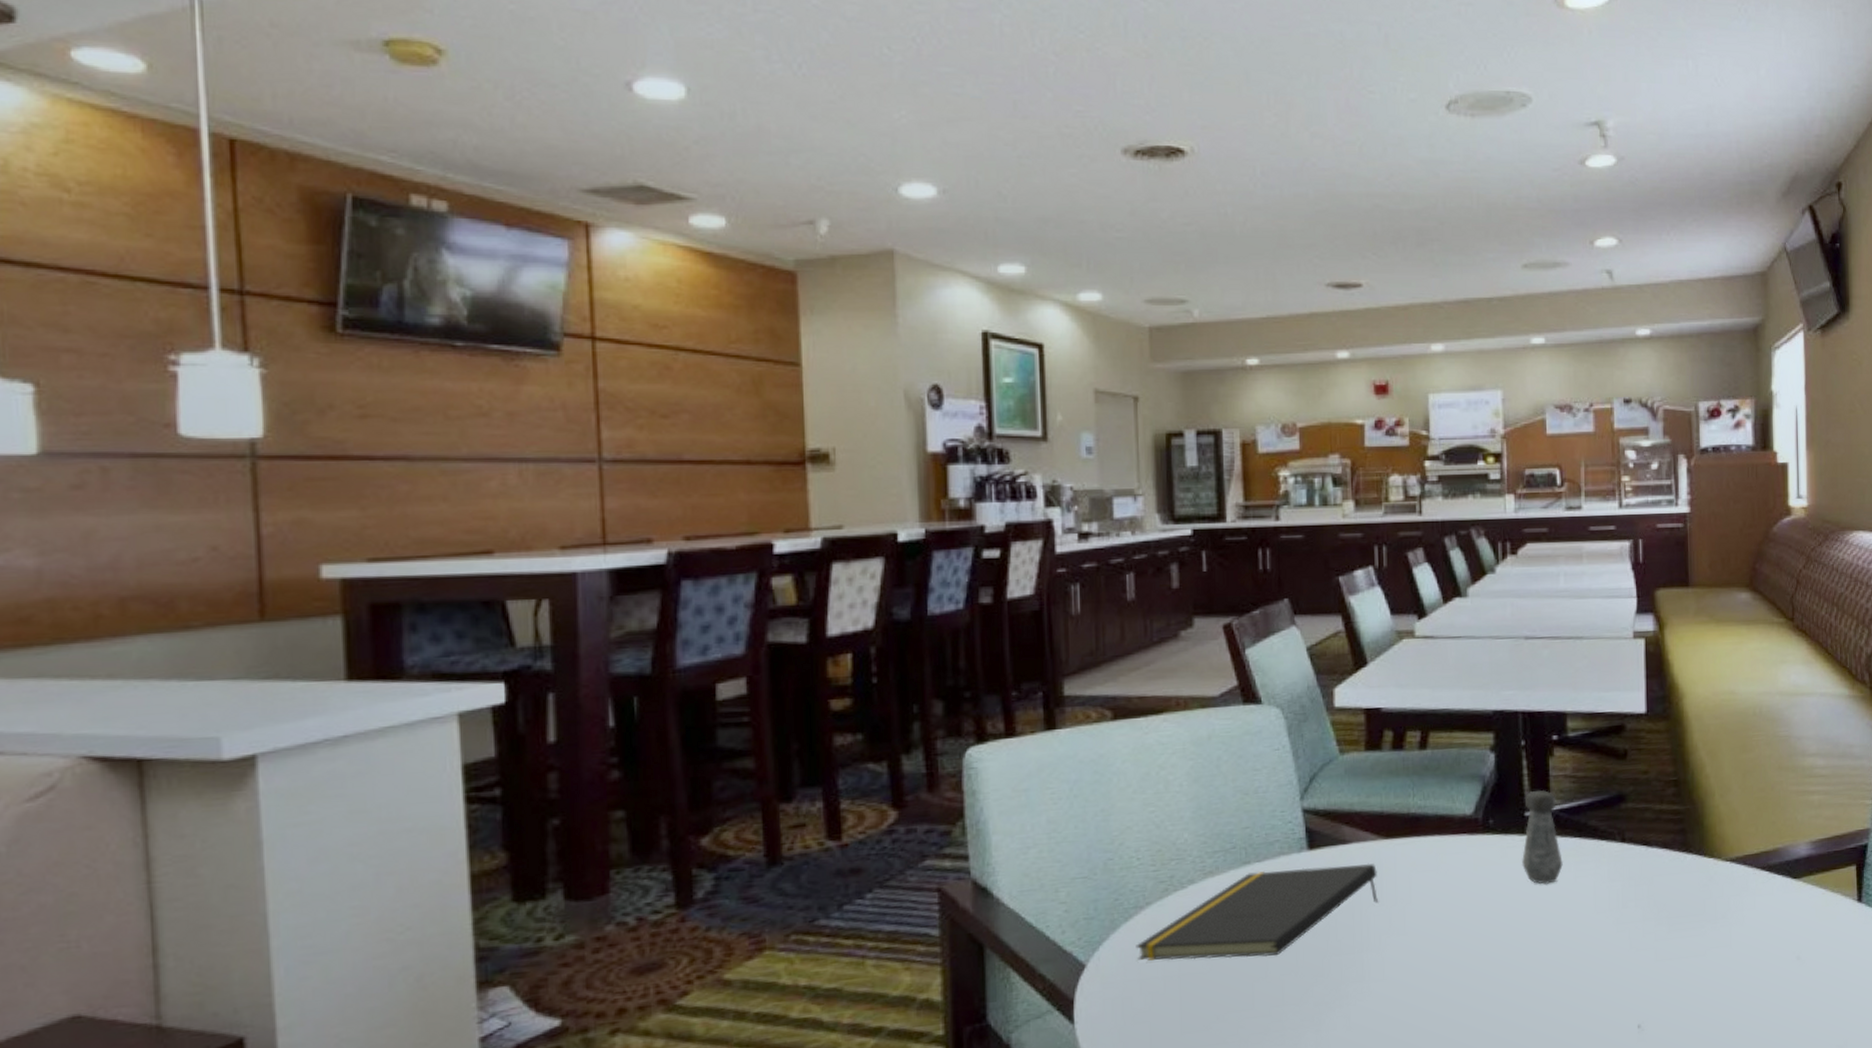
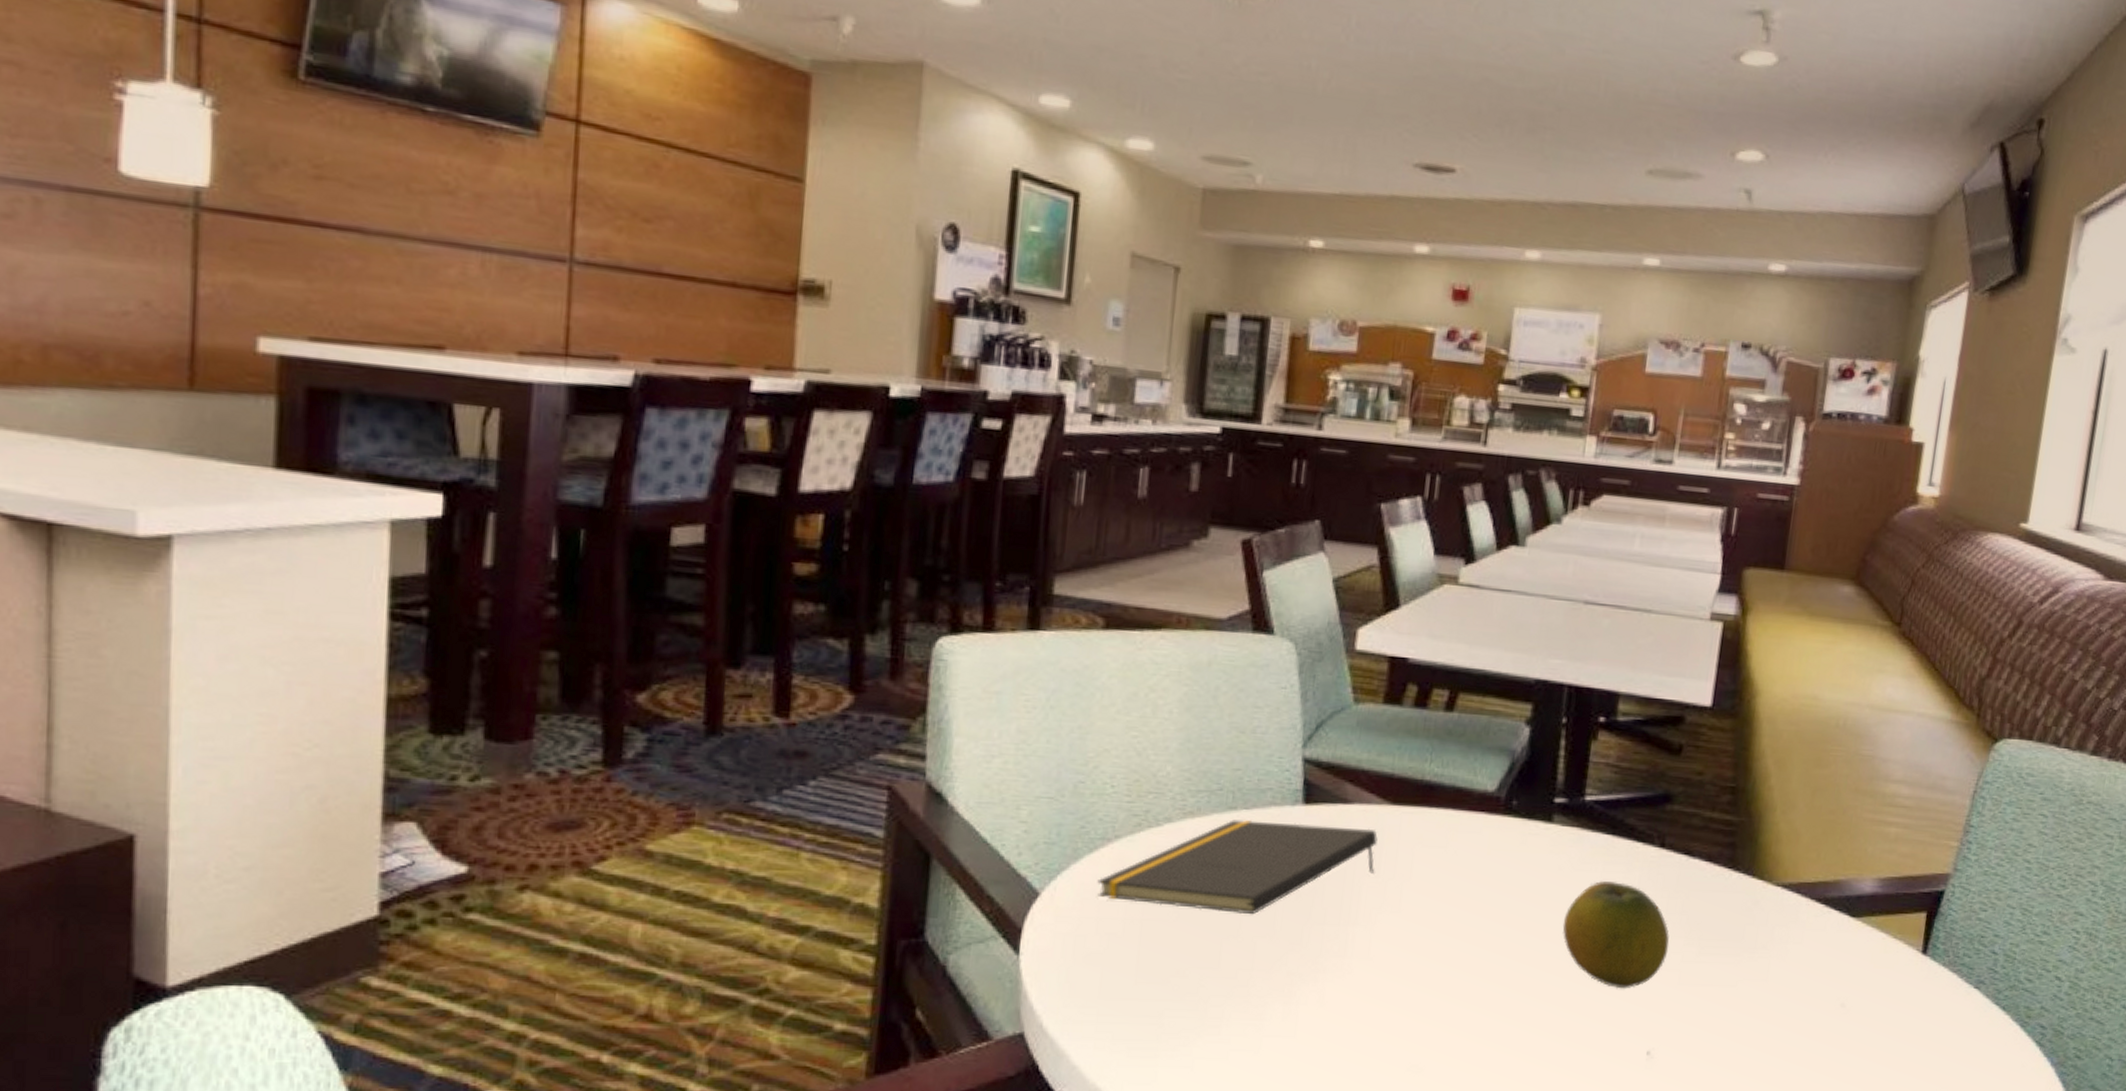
salt shaker: present [1522,790,1563,885] -> none [1543,776,1593,881]
fruit: none [1548,878,1643,974] -> present [1562,881,1669,989]

